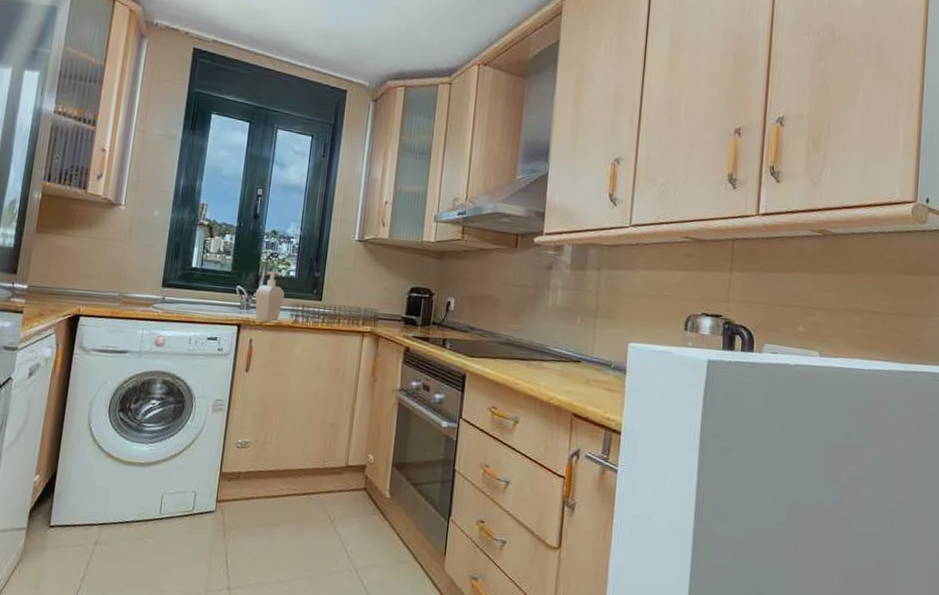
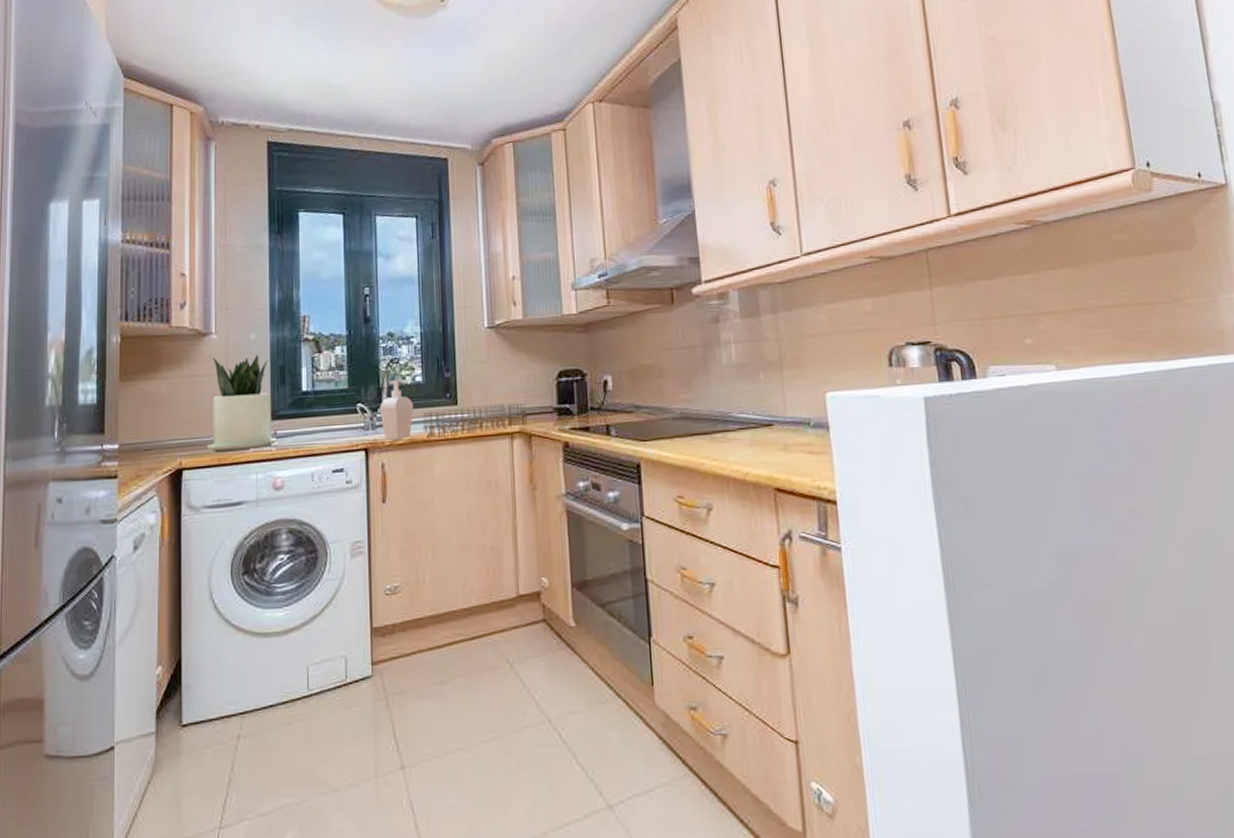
planter: none [103,226,166,309] -> present [206,355,278,451]

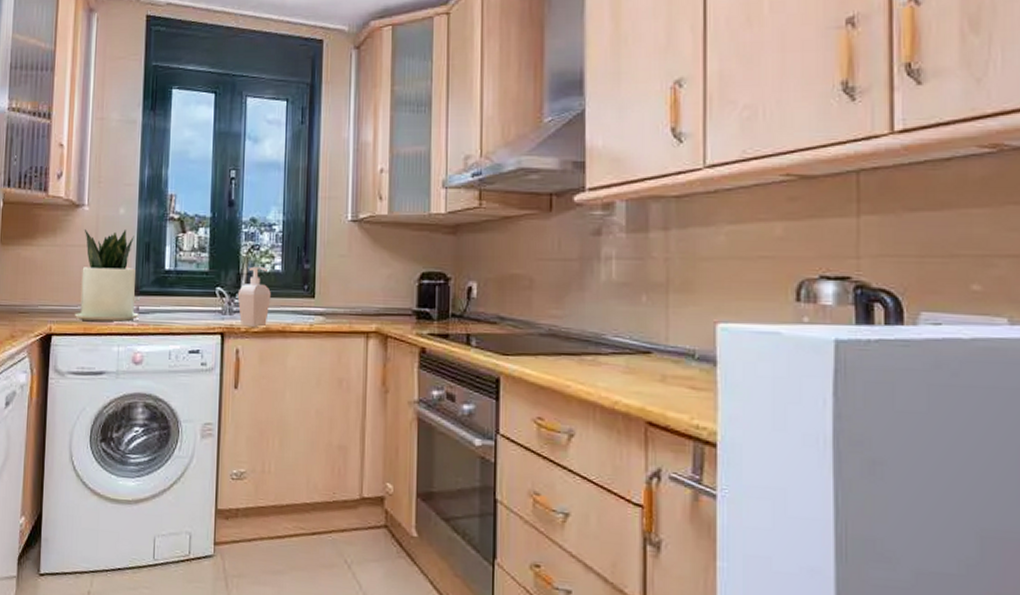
dish rack: present [423,403,528,438] -> none [278,300,385,330]

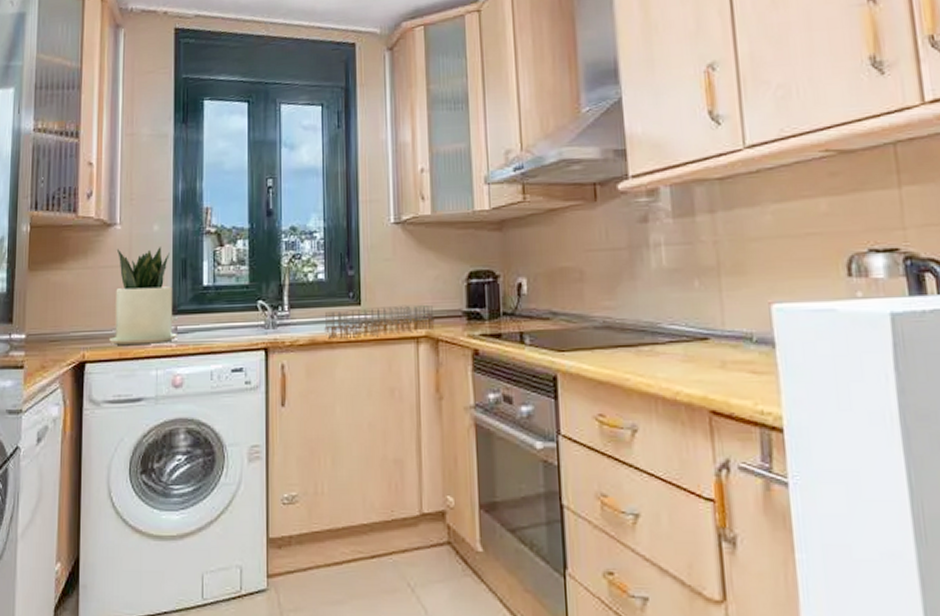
soap bottle: present [237,266,271,327] -> none [280,276,315,340]
dish rack: none [278,300,385,330] -> present [324,305,435,340]

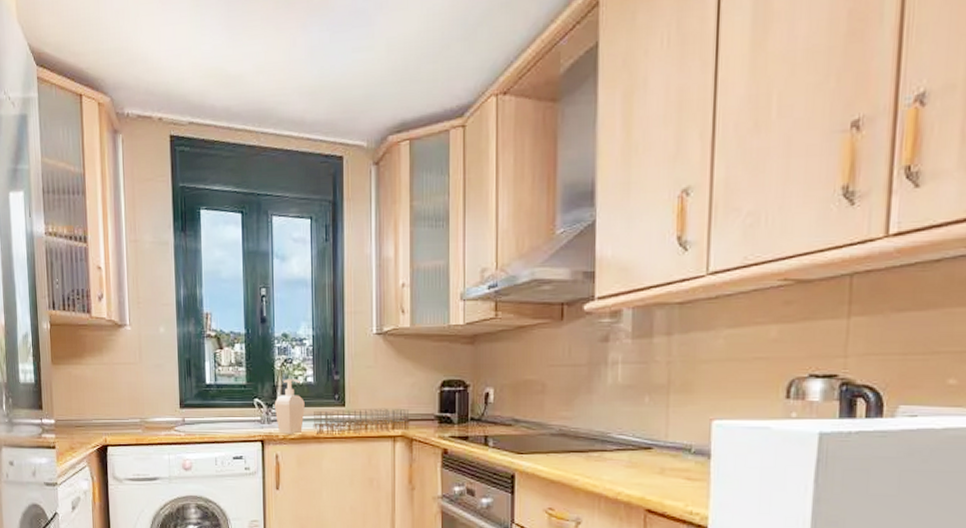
planter: present [108,247,179,345] -> none [126,347,186,432]
soap bottle: none [280,276,315,340] -> present [274,379,305,434]

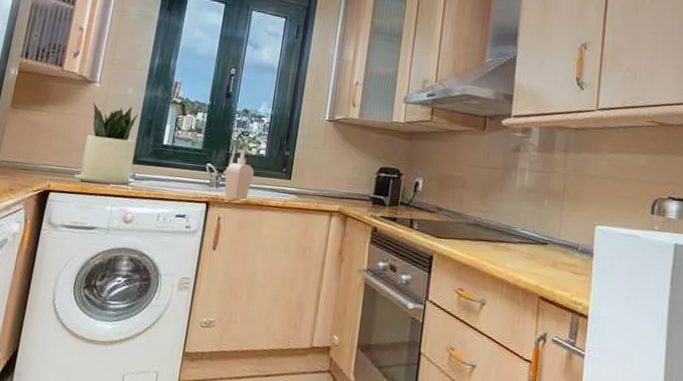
planter: none [126,347,186,432] -> present [73,103,139,185]
dish rack: present [313,408,410,436] -> none [258,180,347,207]

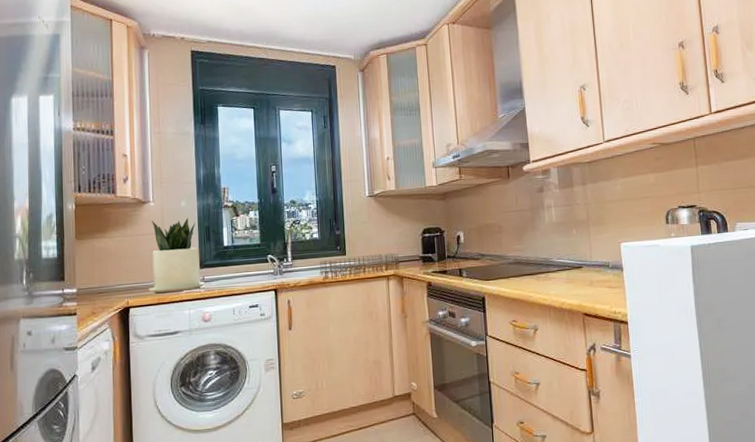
soap bottle: present [224,149,254,200] -> none [285,236,312,283]
dish rack: none [258,180,347,207] -> present [319,253,400,280]

